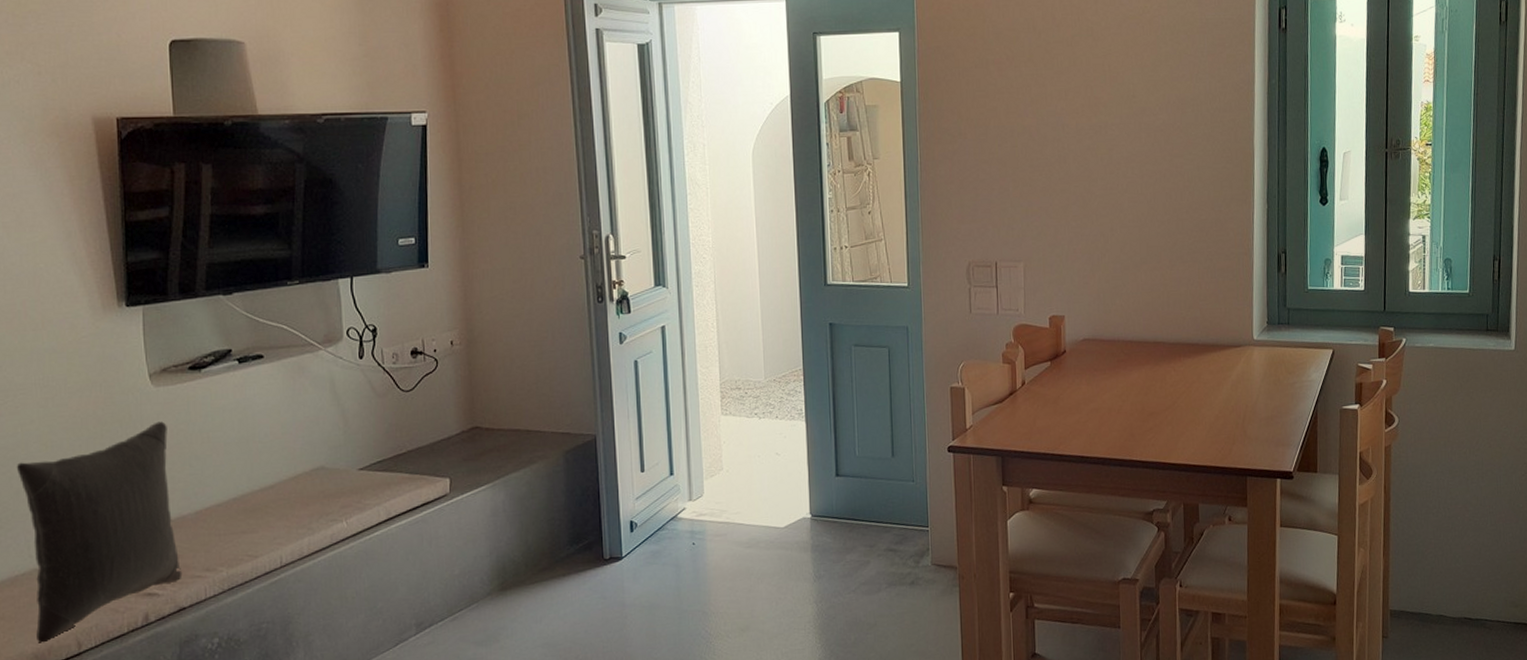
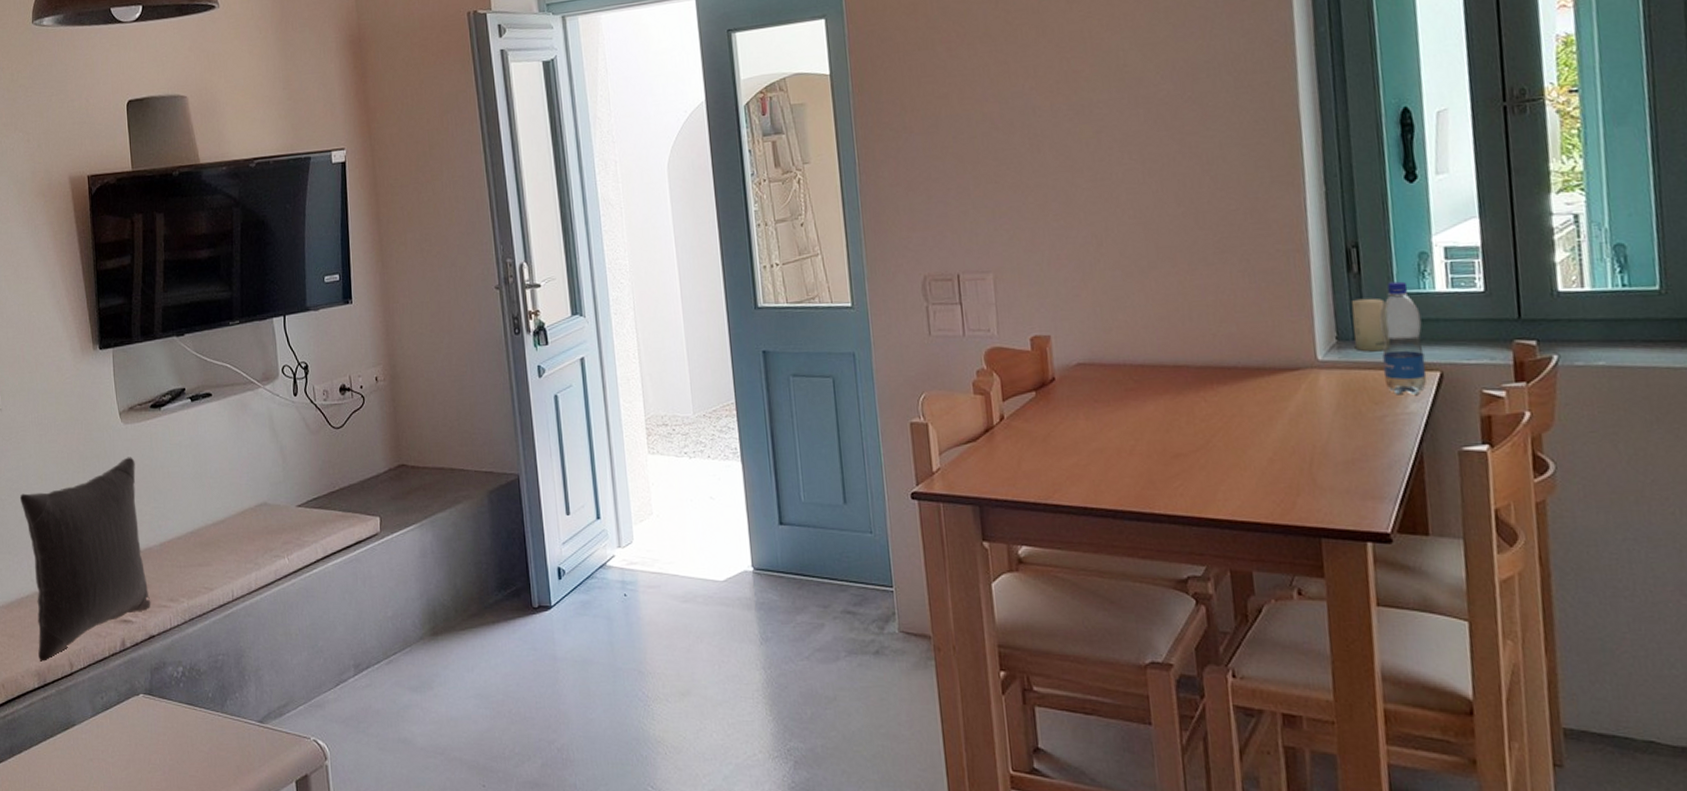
candle: none [1278,292,1301,334] -> present [1351,298,1387,352]
bottle: none [1296,280,1324,368] -> present [1379,281,1427,396]

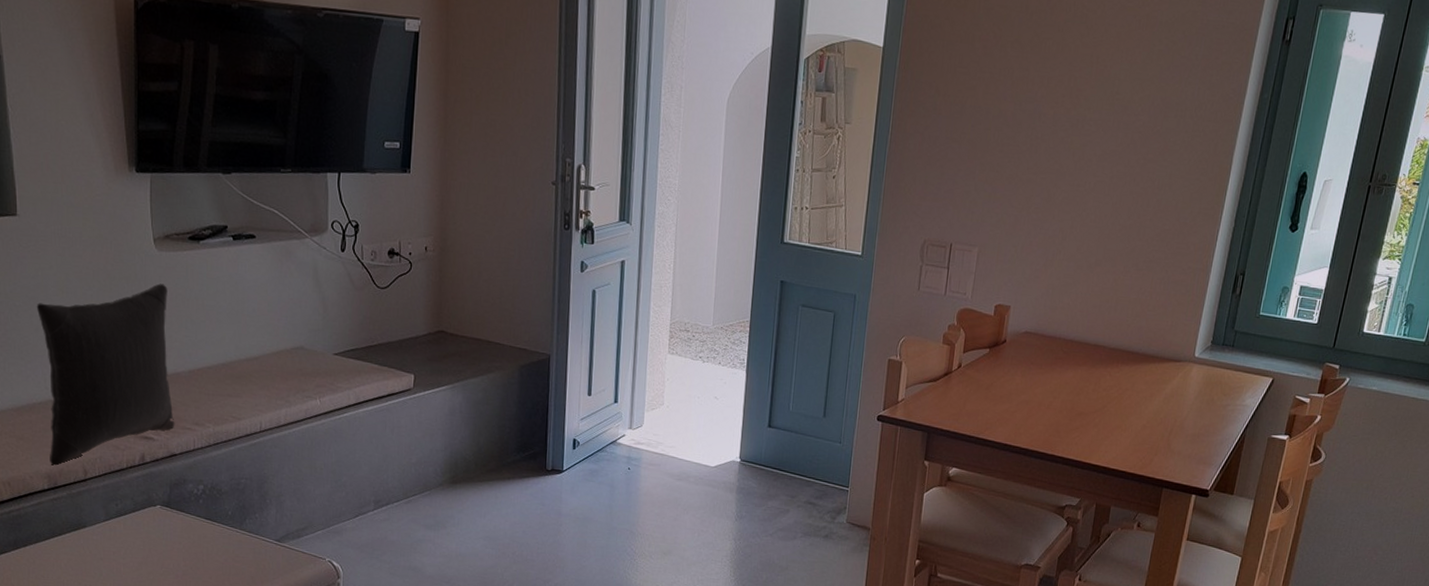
candle: present [1351,298,1387,352] -> none [1222,314,1251,357]
bottle: present [1379,281,1427,396] -> none [1234,306,1272,394]

